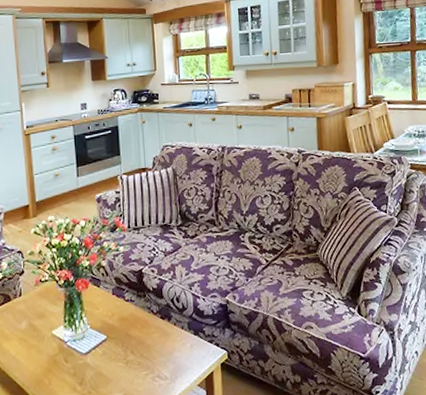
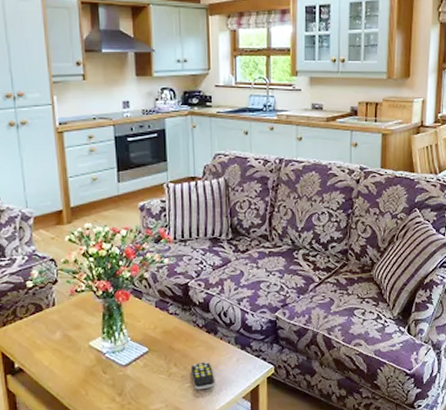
remote control: none [146,348,171,378] -> present [190,361,215,390]

